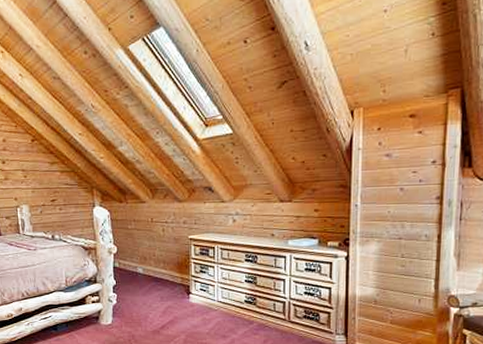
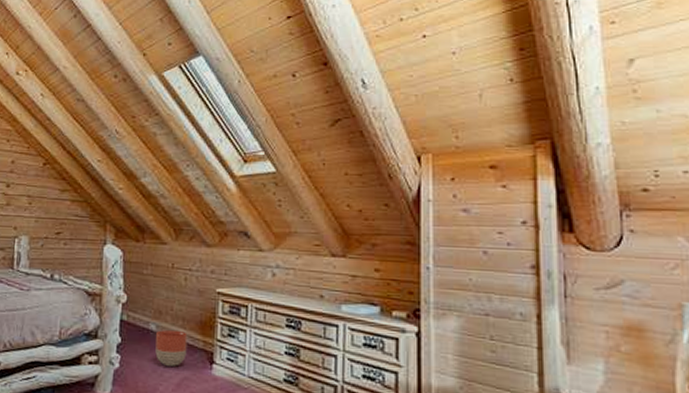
planter: none [143,272,169,299] -> present [155,330,188,366]

